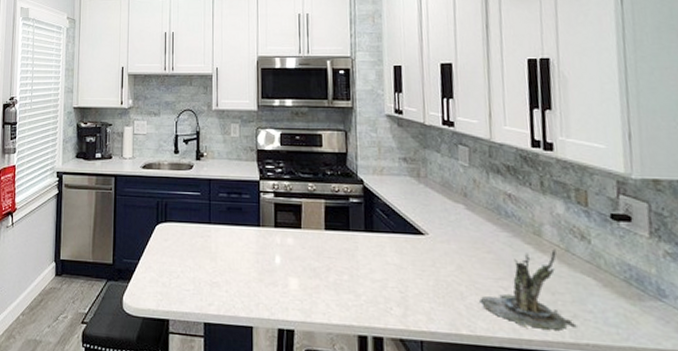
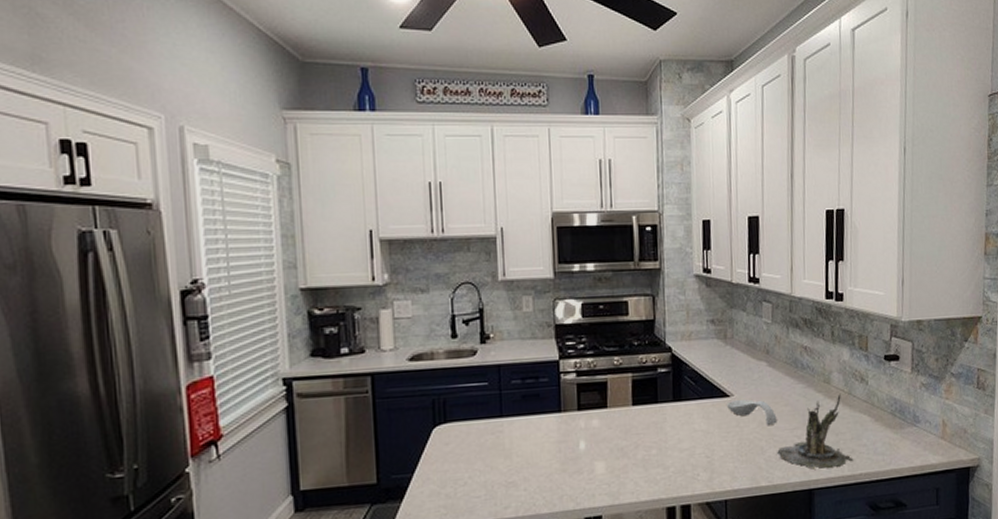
spoon rest: none [420,239,479,271] -> present [726,399,777,425]

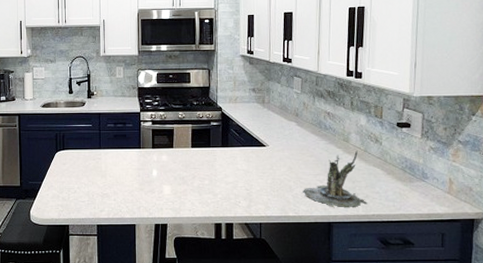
spoon rest: present [726,399,777,425] -> none [262,150,303,170]

